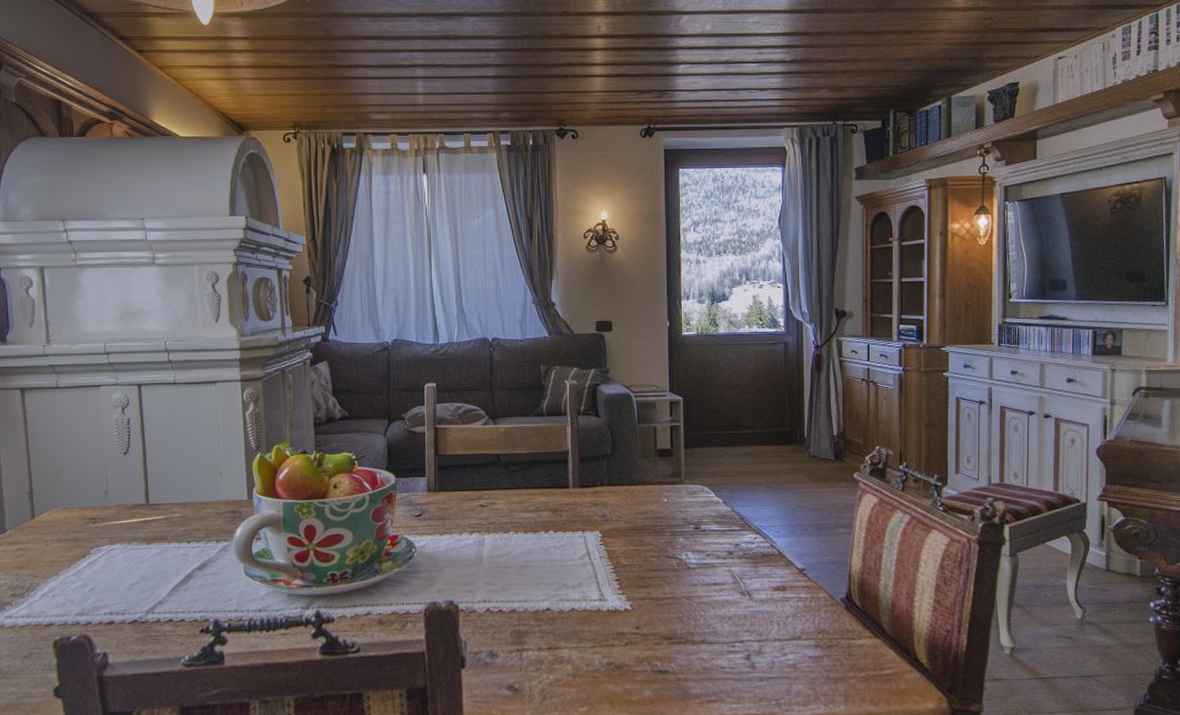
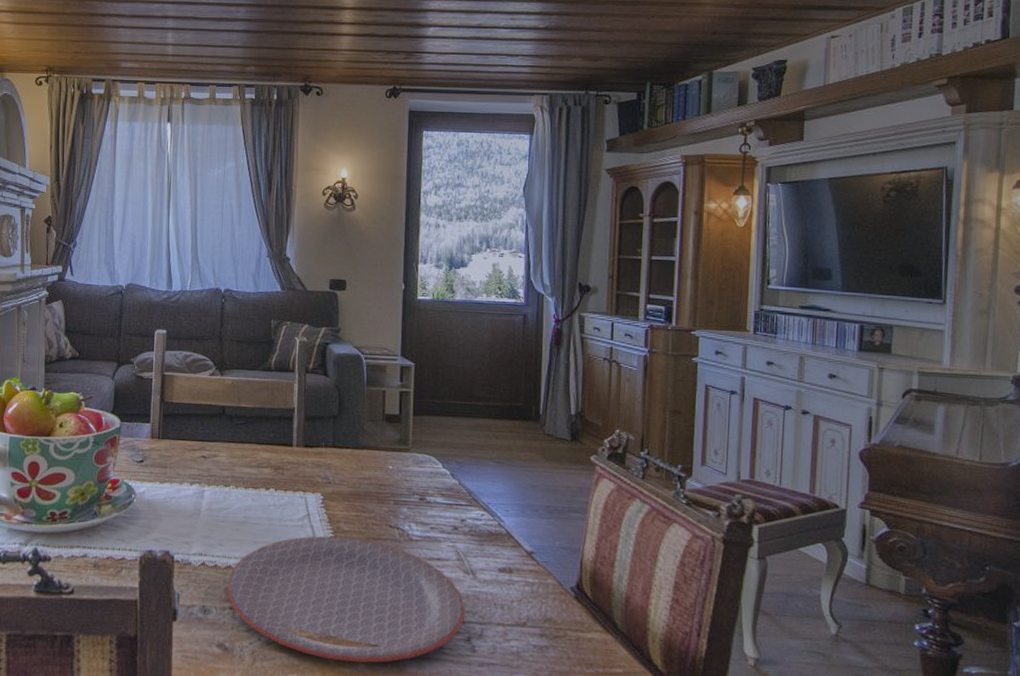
plate: none [513,571,744,690] -> present [227,536,466,663]

